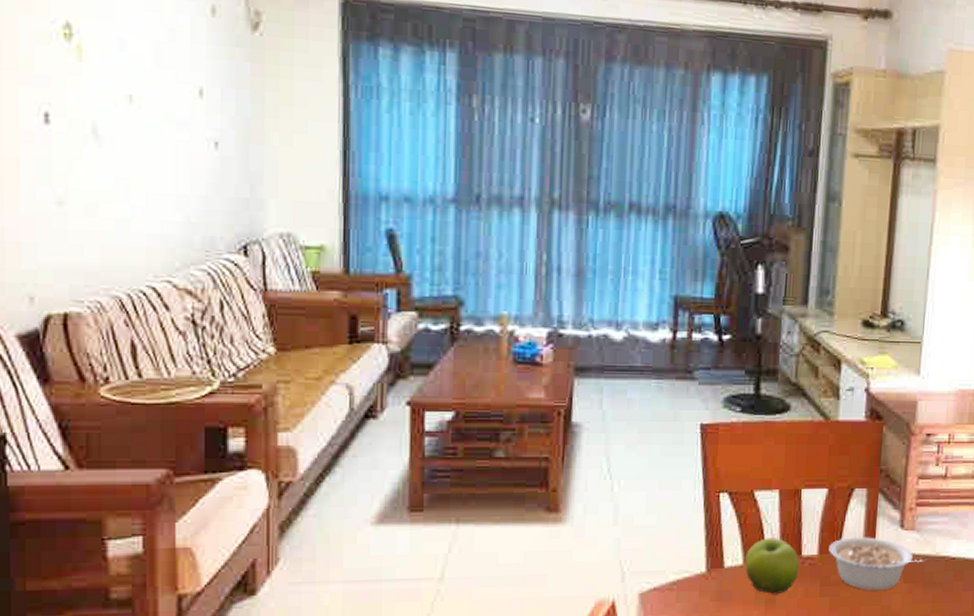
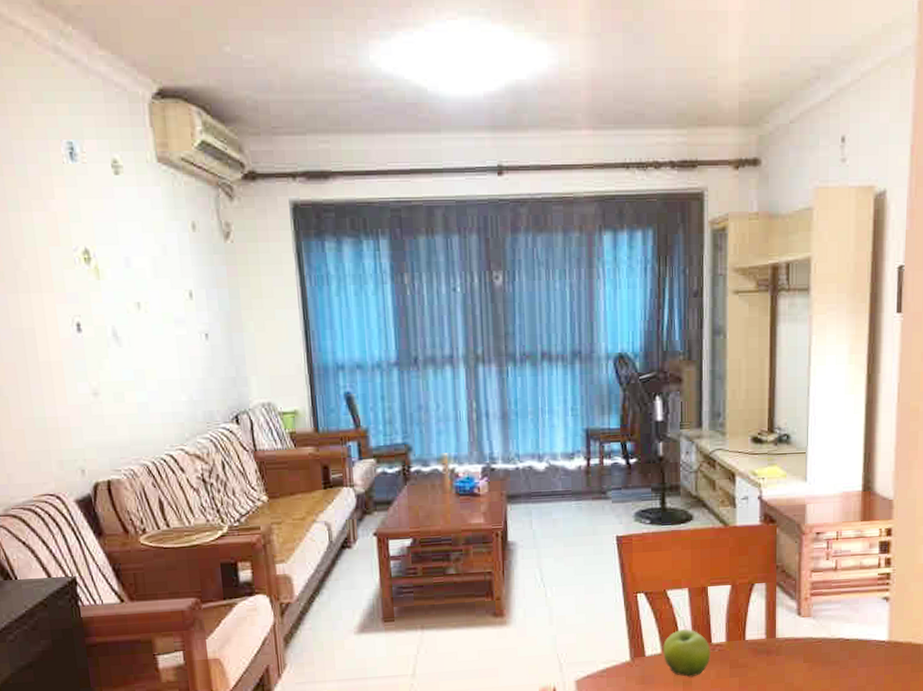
legume: present [829,536,926,590] -> none [735,624,823,670]

